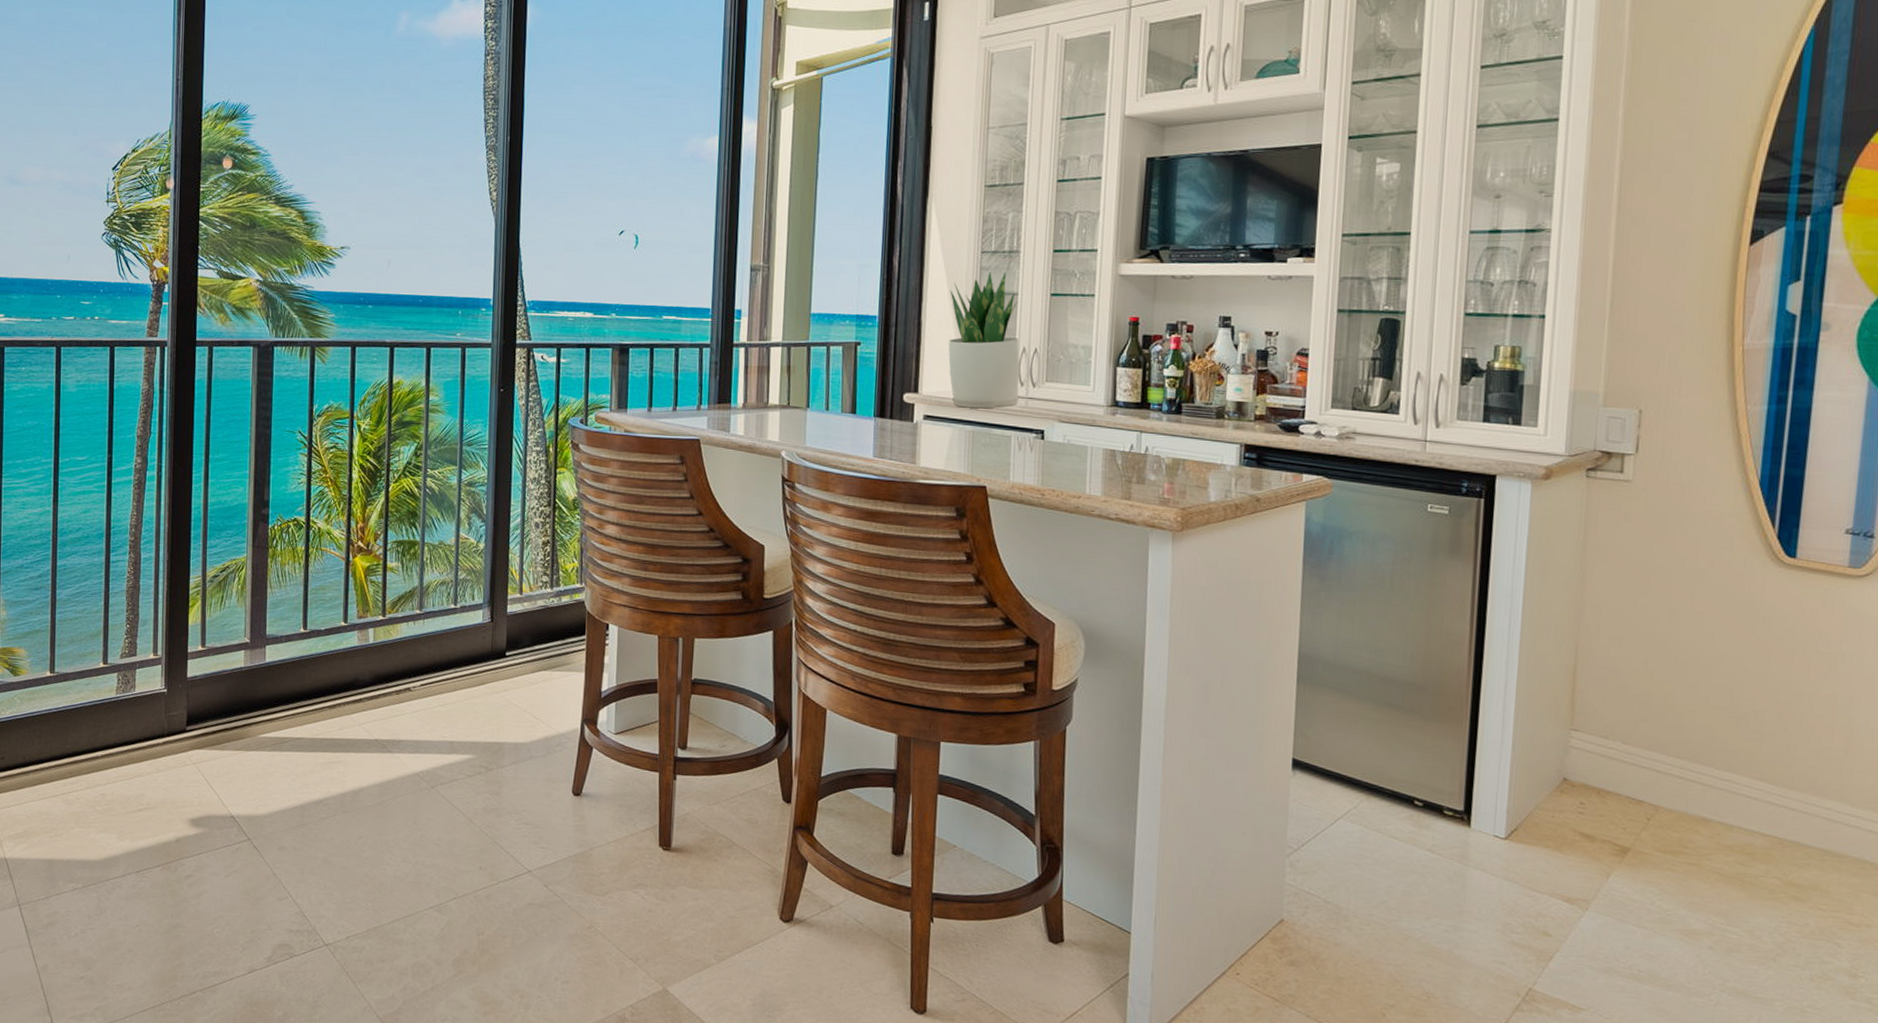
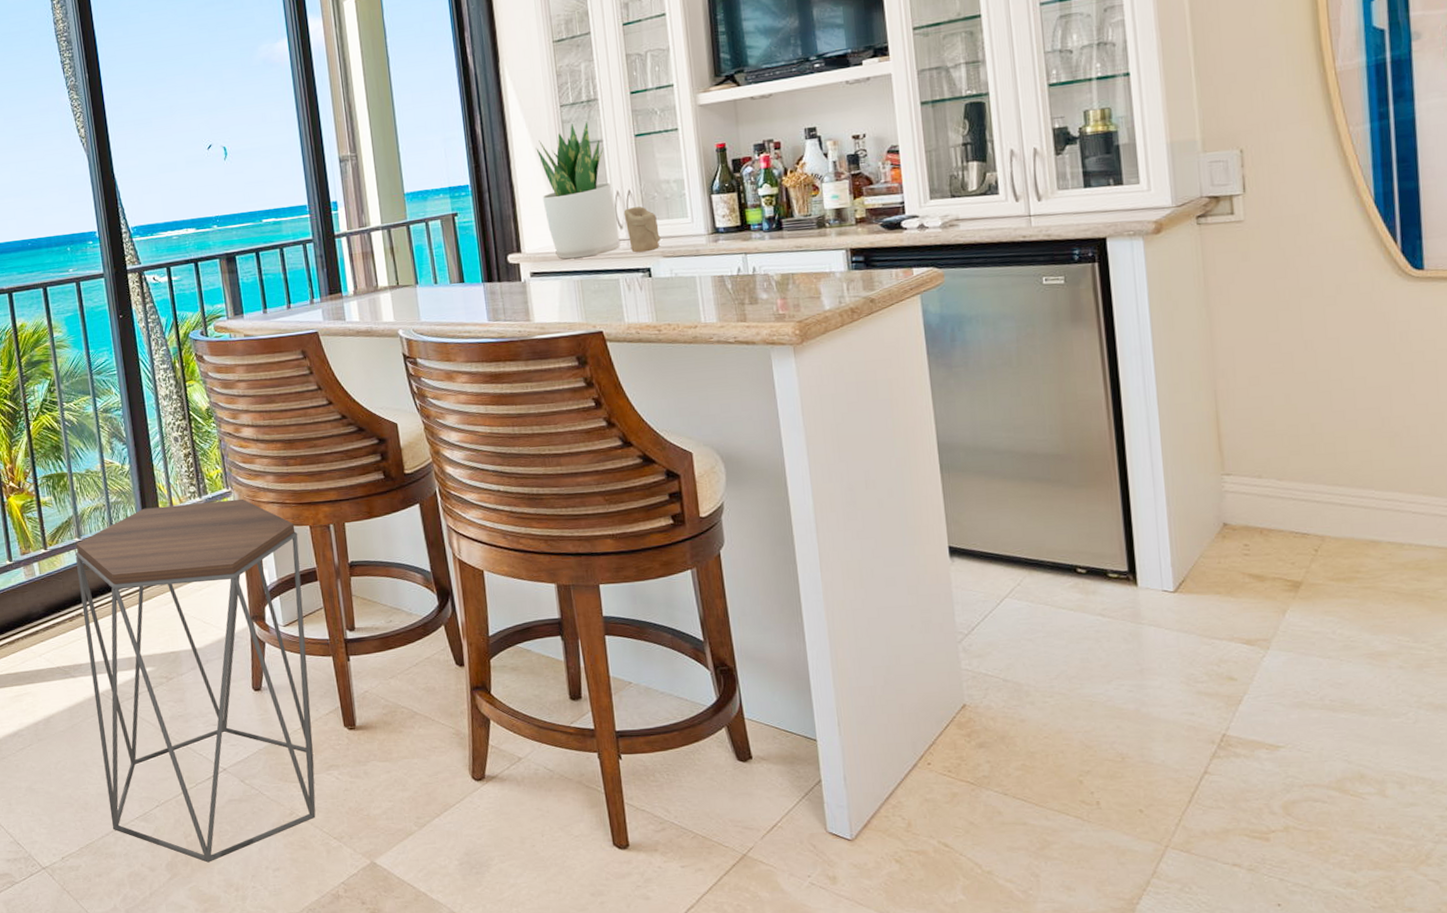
side table: none [404,590,645,965] -> present [75,498,316,863]
candle: none [1026,366,1060,414] -> present [623,206,661,253]

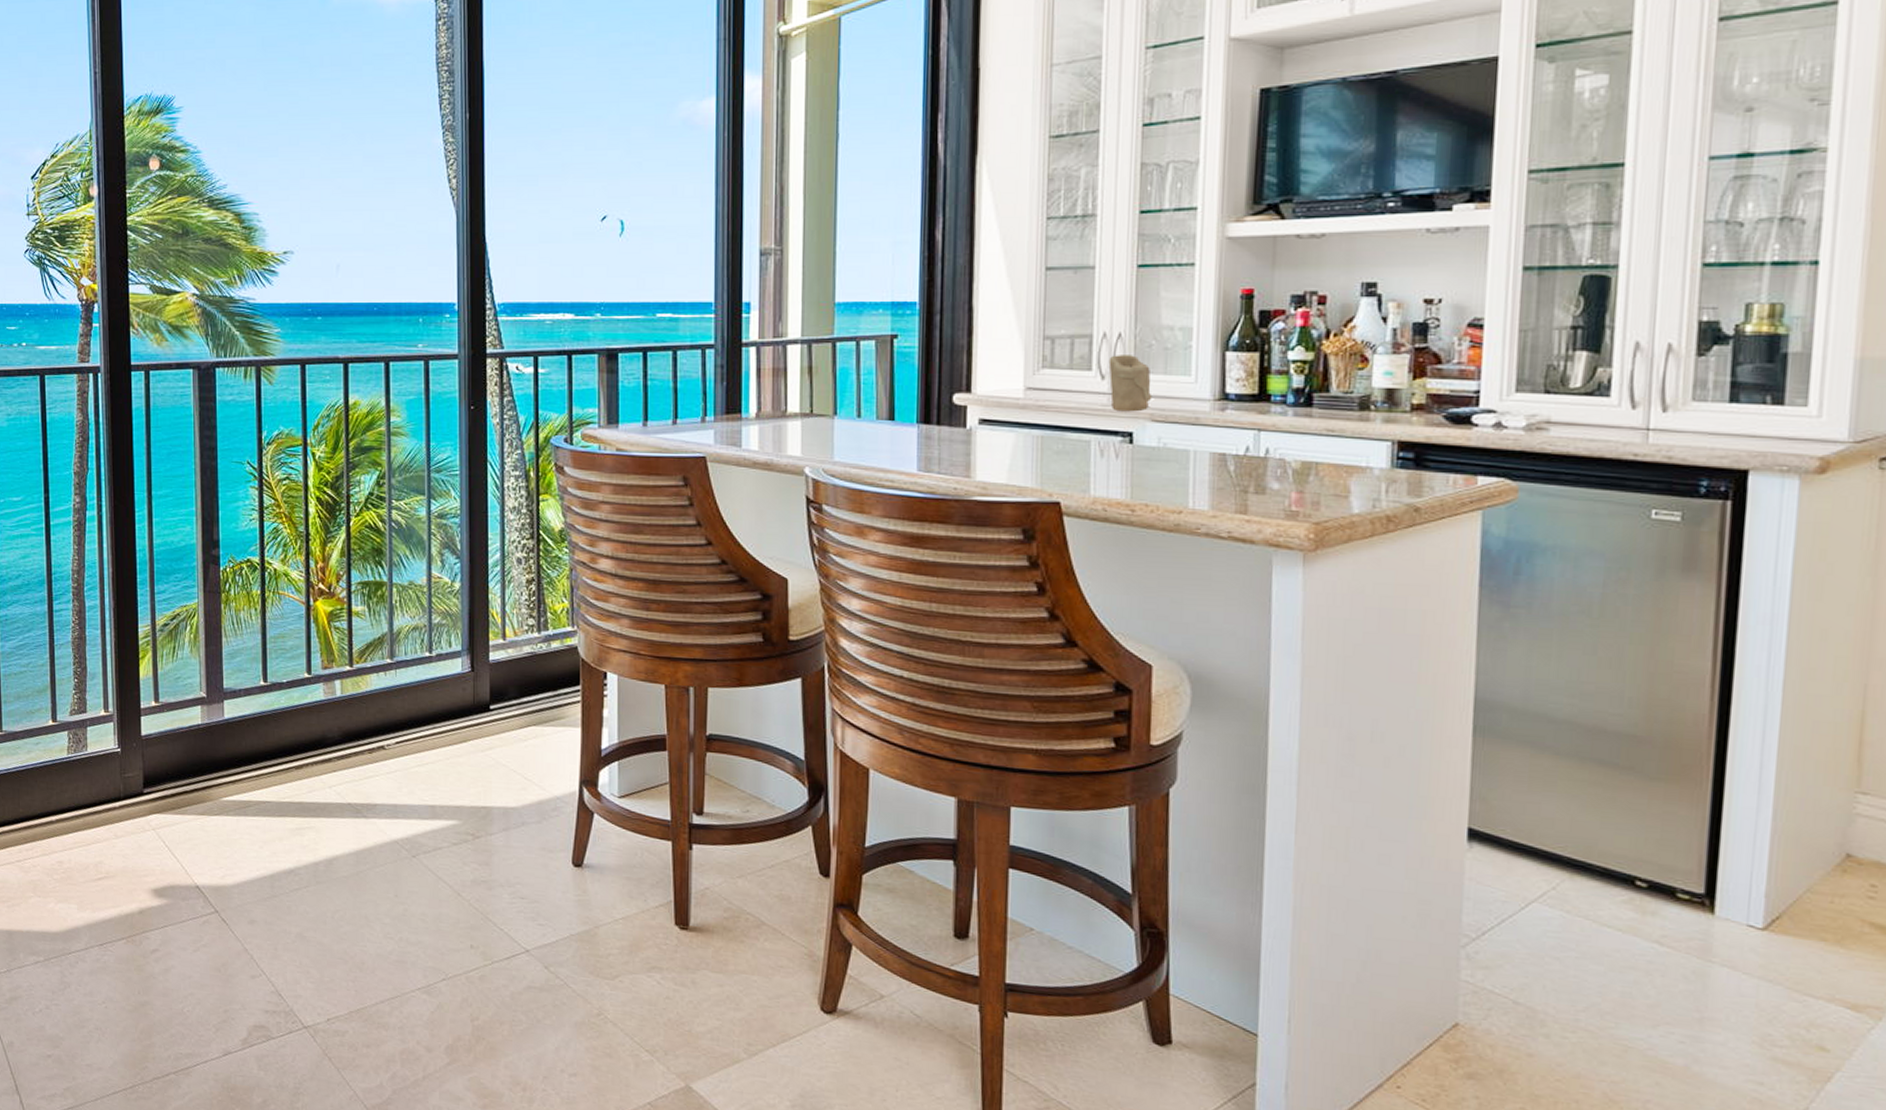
side table: present [75,498,316,863] -> none [385,635,650,1054]
planter: present [536,121,620,259] -> none [1007,240,1100,409]

